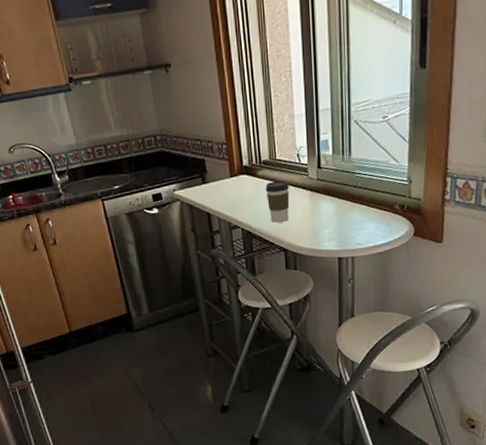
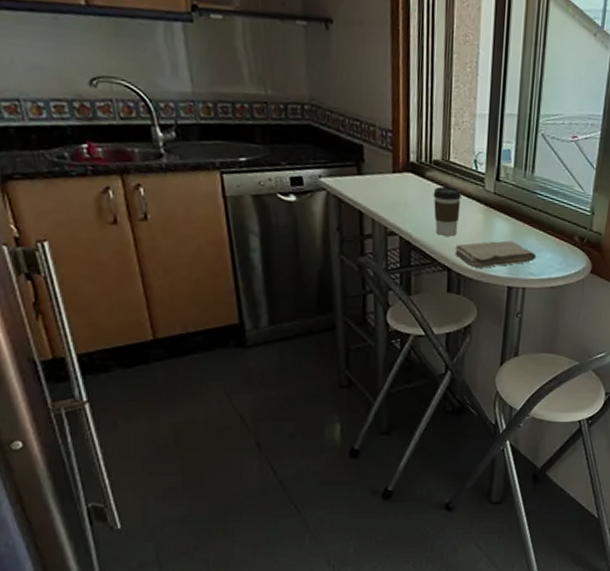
washcloth: none [289,218,361,245] -> present [455,240,537,268]

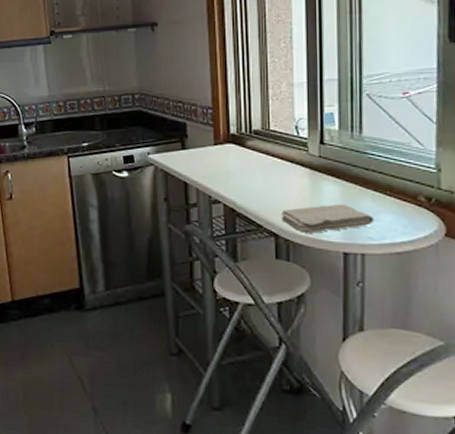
coffee cup: present [433,186,461,236] -> none [255,153,284,202]

